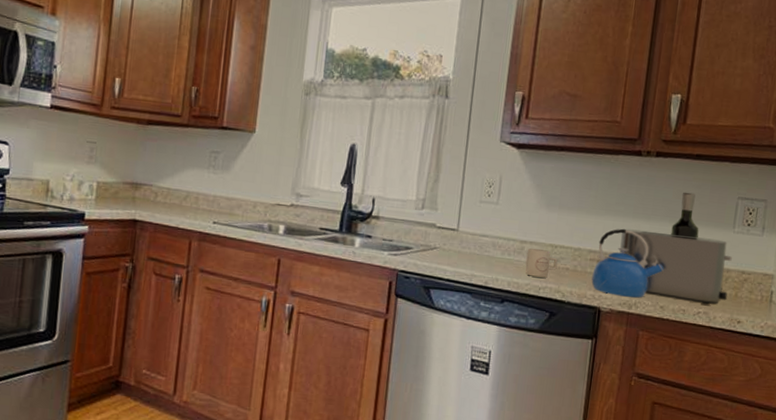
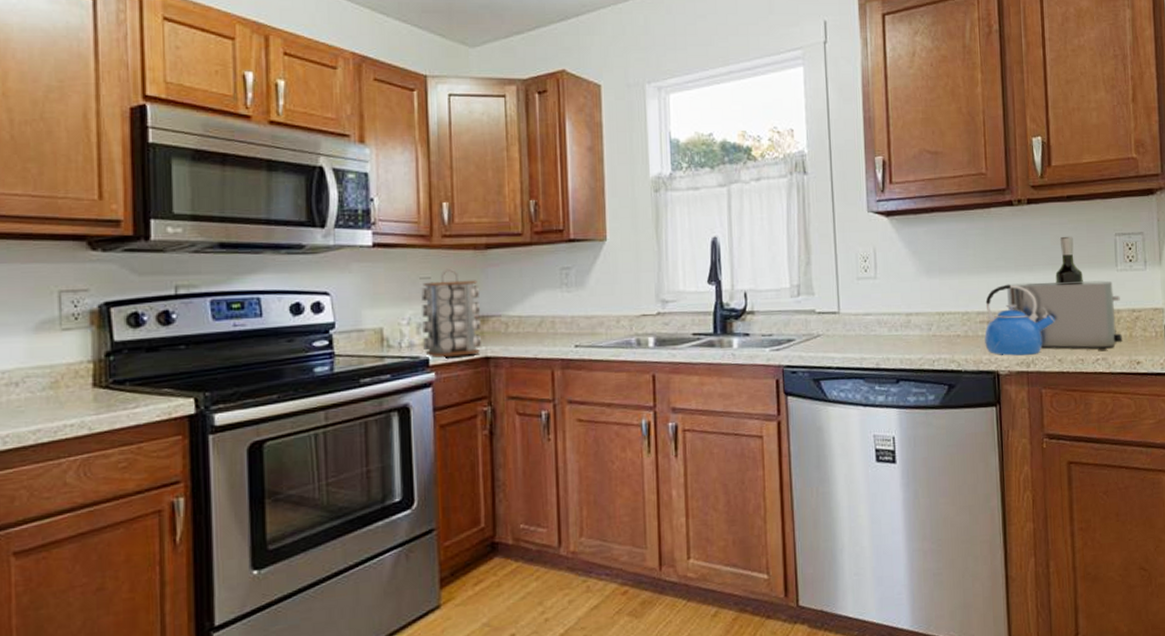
spice rack: none [80,136,137,216] -> present [420,268,481,359]
mug: present [525,247,558,278] -> none [914,319,948,350]

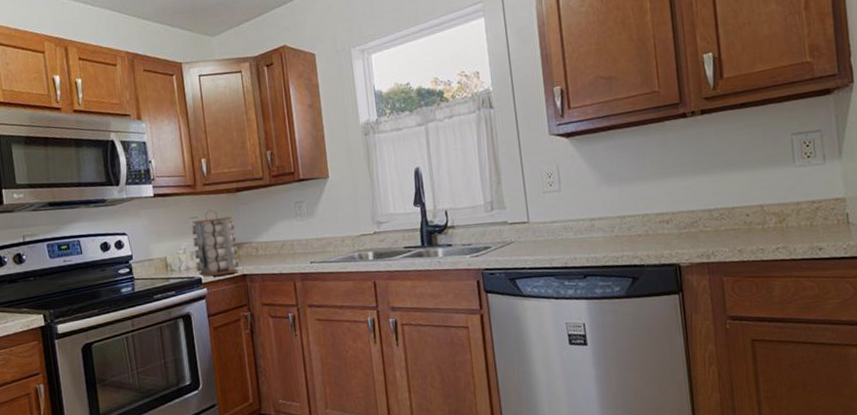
kettle: present [984,284,1055,356] -> none [664,186,734,250]
toaster: present [1006,280,1122,351] -> none [684,176,803,243]
bottle: present [1055,236,1083,284] -> none [732,139,760,183]

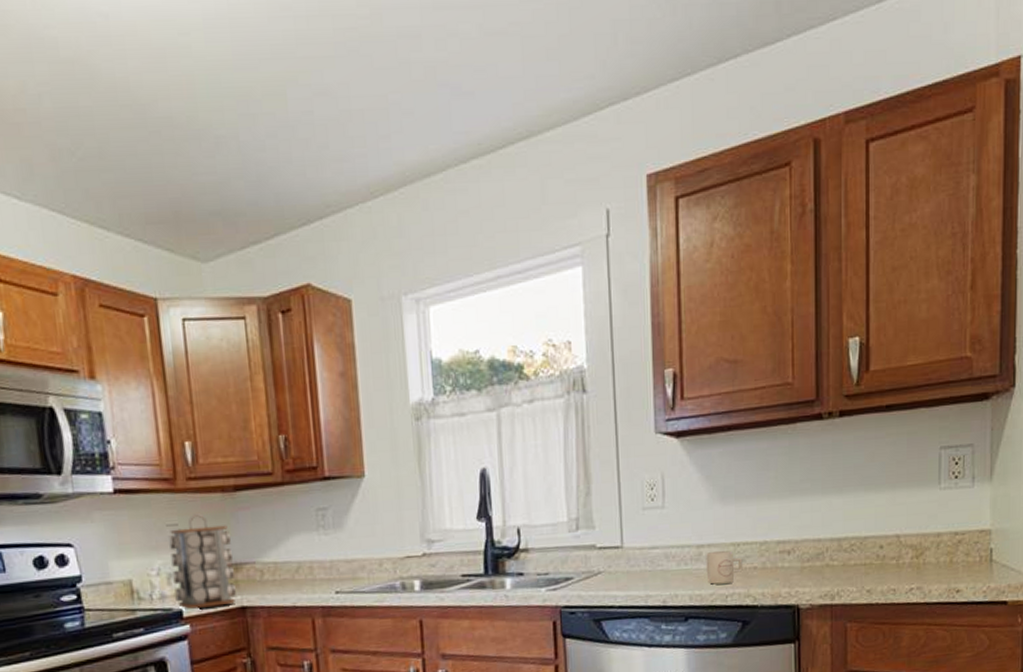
mug: none [597,222,629,249] -> present [706,550,743,585]

